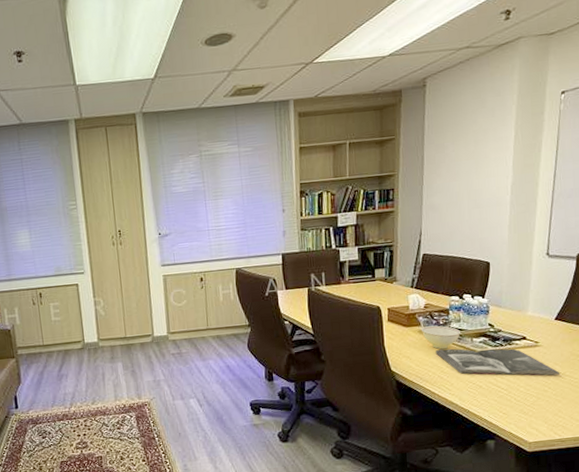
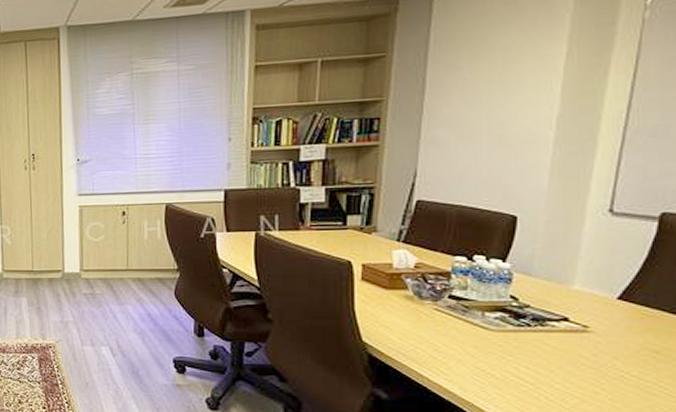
bowl: present [421,325,461,350] -> none [408,291,468,322]
magazine: present [435,348,560,376] -> none [427,321,622,373]

